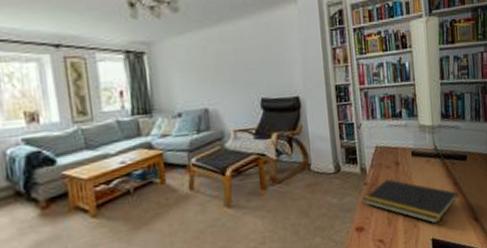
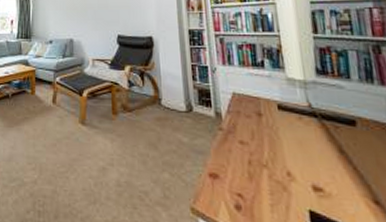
notepad: present [363,179,458,224] -> none [218,129,346,193]

